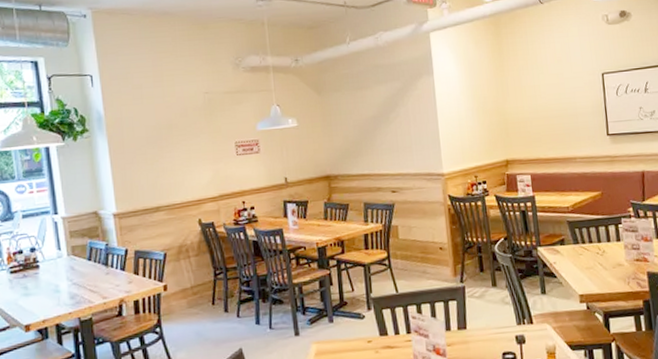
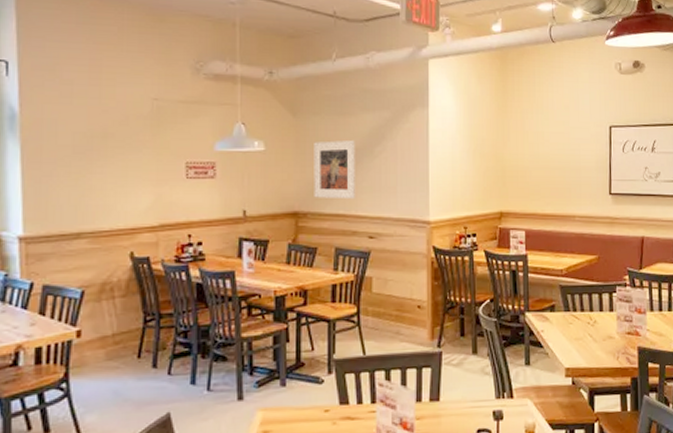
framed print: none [338,109,378,162] -> present [314,139,356,200]

